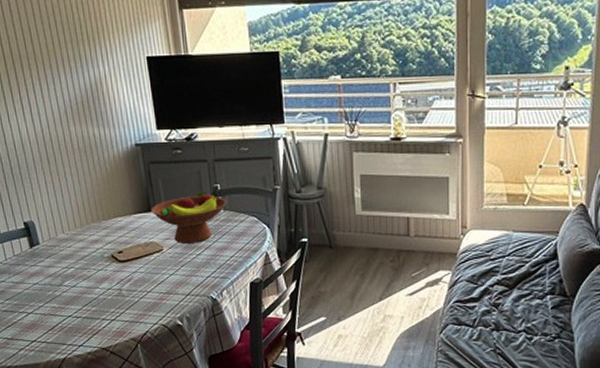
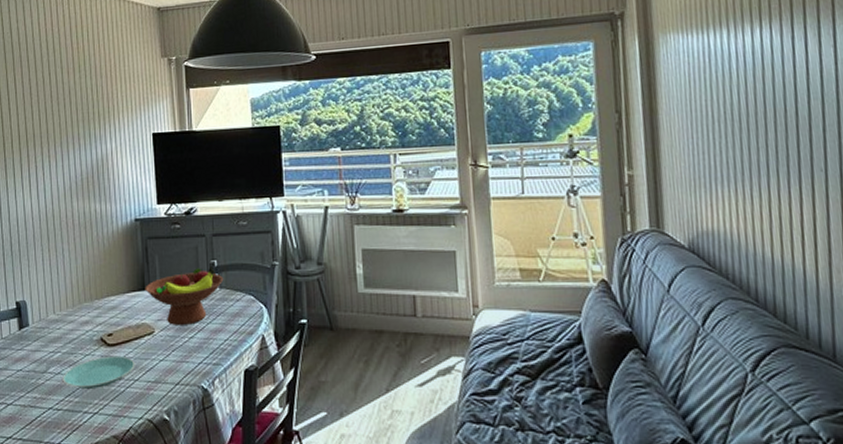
plate: none [78,270,147,299] -> present [63,355,135,388]

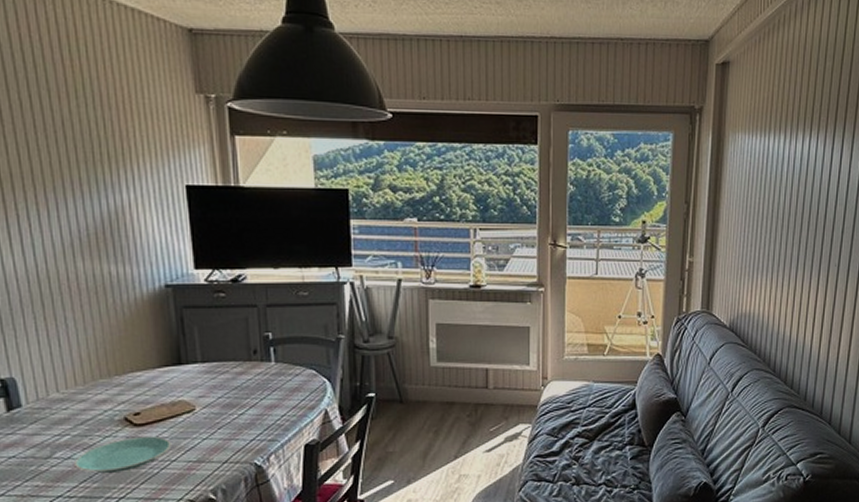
fruit bowl: present [145,266,224,325] -> none [181,339,280,402]

